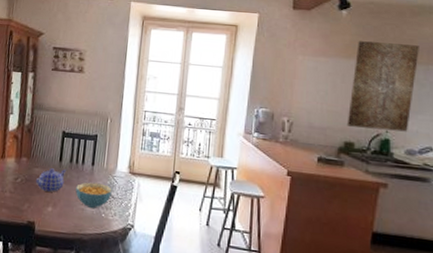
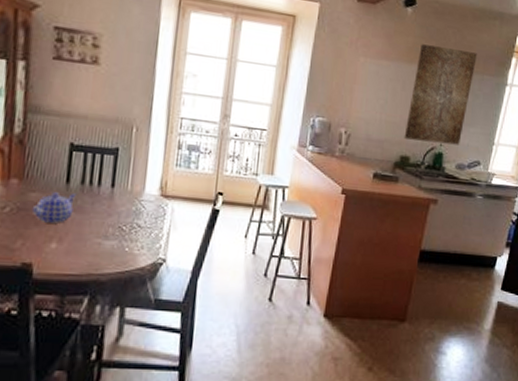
cereal bowl: present [75,182,112,208] -> none [89,208,139,241]

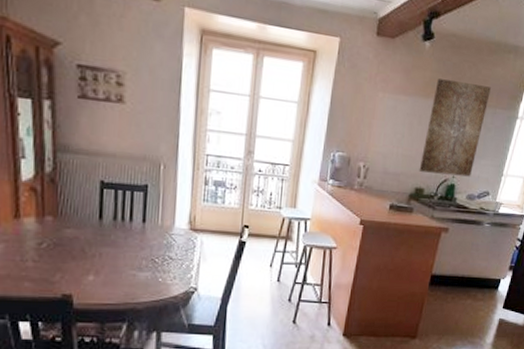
teapot: present [31,192,77,223] -> none [68,228,110,257]

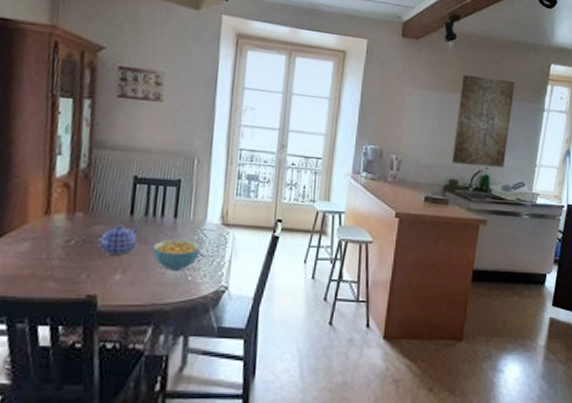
teapot: none [68,228,110,257] -> present [96,224,141,255]
cereal bowl: none [123,242,170,273] -> present [153,239,201,271]

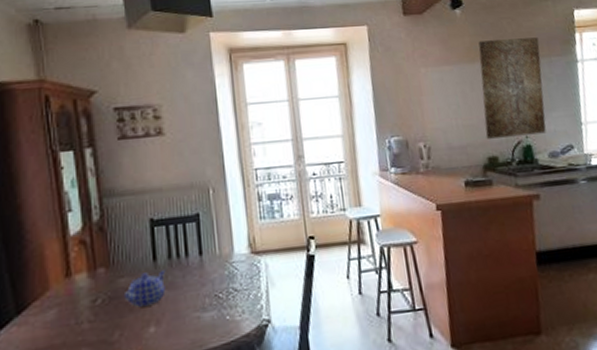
cereal bowl: present [153,239,201,271] -> none [183,276,234,313]

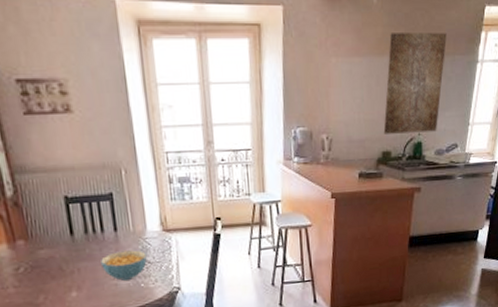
teapot: present [123,270,166,307] -> none [44,244,84,275]
cereal bowl: none [183,276,234,313] -> present [101,250,147,281]

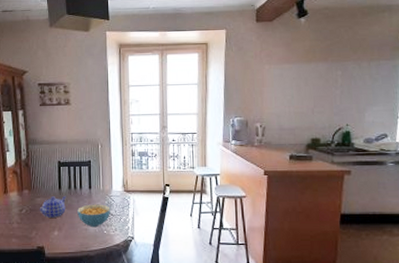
teapot: none [44,244,84,275] -> present [39,196,67,218]
wall art: present [383,33,447,134] -> none [312,44,371,124]

